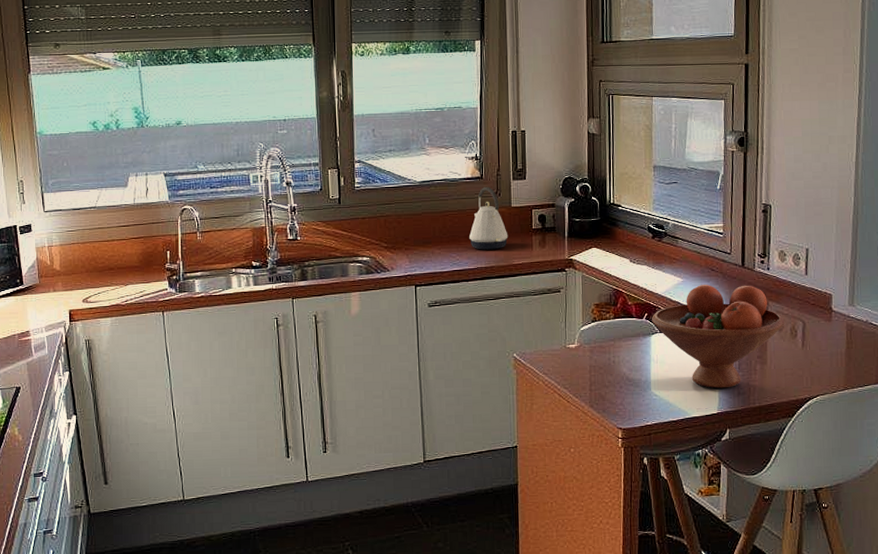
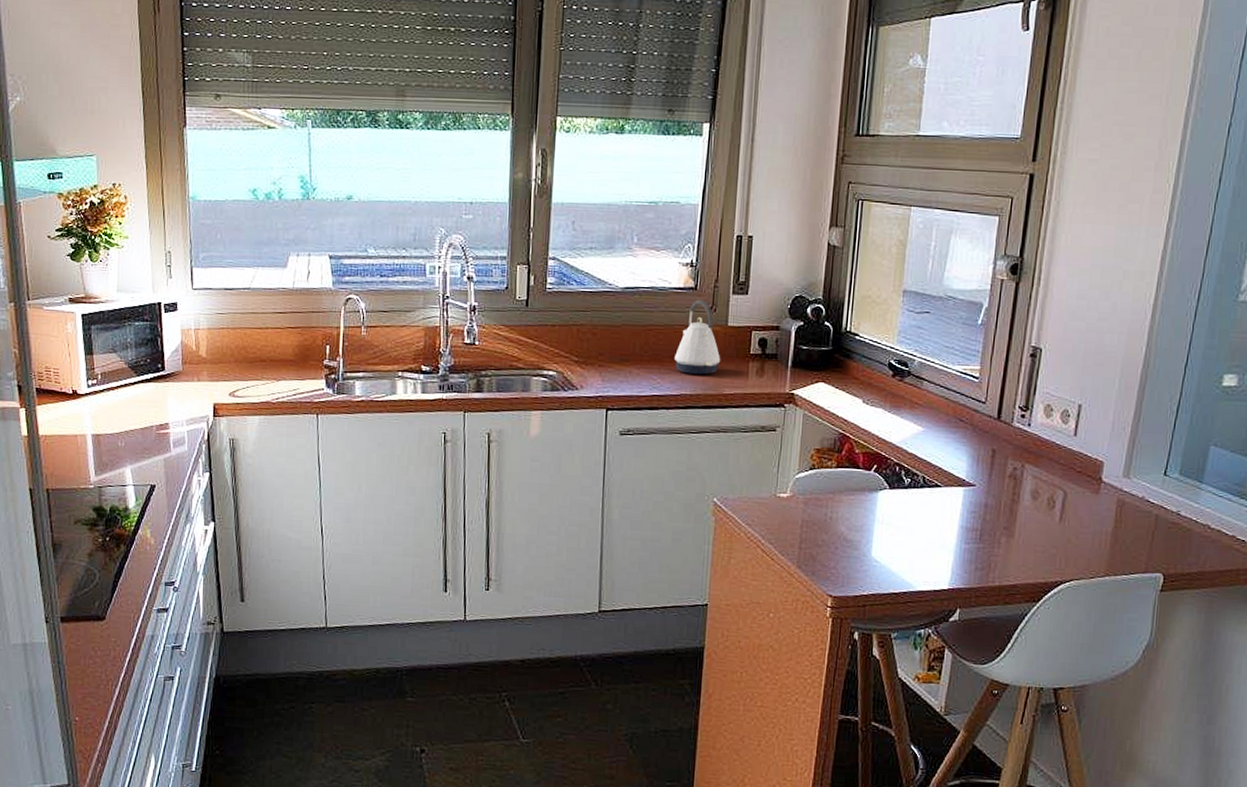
fruit bowl: present [652,284,785,389] -> none [881,436,1042,561]

